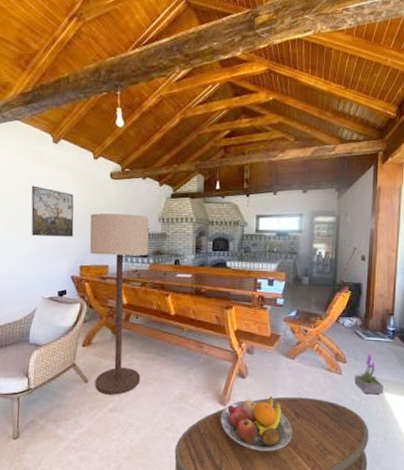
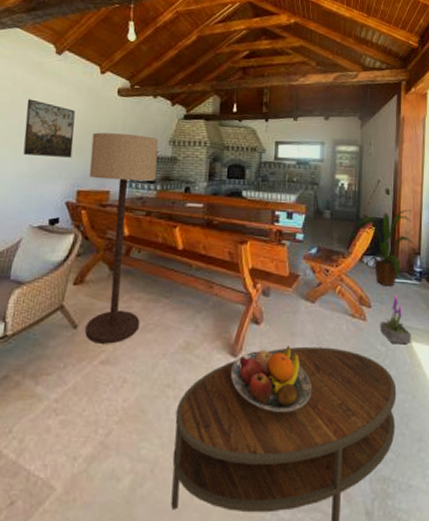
house plant: none [332,274,389,344] -> present [355,210,416,287]

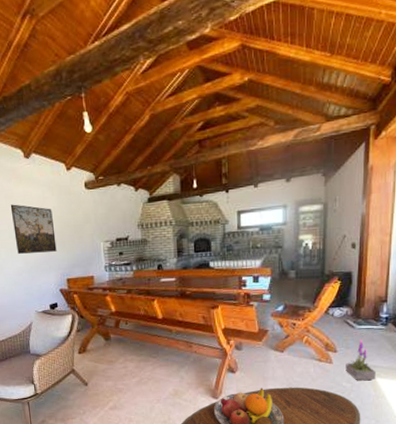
floor lamp: present [85,132,158,344] -> none [70,223,136,395]
house plant: present [355,210,416,287] -> none [321,261,382,333]

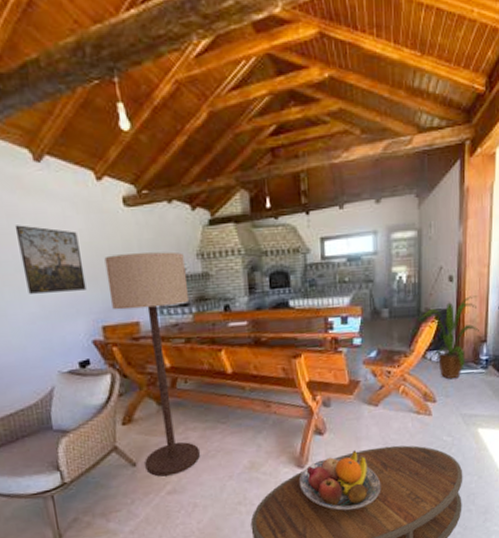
floor lamp: none [70,223,136,395] -> present [104,251,201,477]
house plant: none [321,261,382,333] -> present [417,295,482,380]
potted plant: present [346,339,376,381] -> none [446,385,477,433]

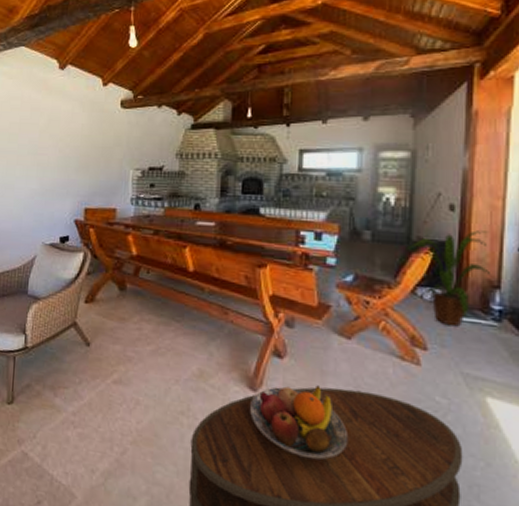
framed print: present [14,225,87,294] -> none [33,117,80,175]
floor lamp: present [104,251,201,477] -> none [96,148,164,365]

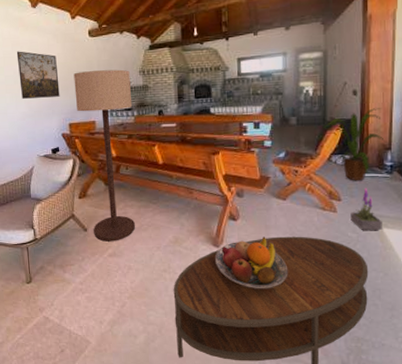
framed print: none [33,117,80,175] -> present [16,51,60,99]
floor lamp: none [96,148,164,365] -> present [73,69,136,242]
potted plant: none [440,336,485,400] -> present [350,187,382,231]

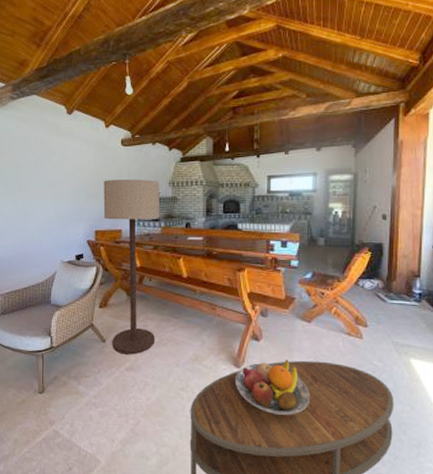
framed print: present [16,51,60,99] -> none [48,156,89,203]
house plant: present [322,108,386,181] -> none [350,234,415,308]
potted plant: present [350,187,382,231] -> none [377,314,409,361]

